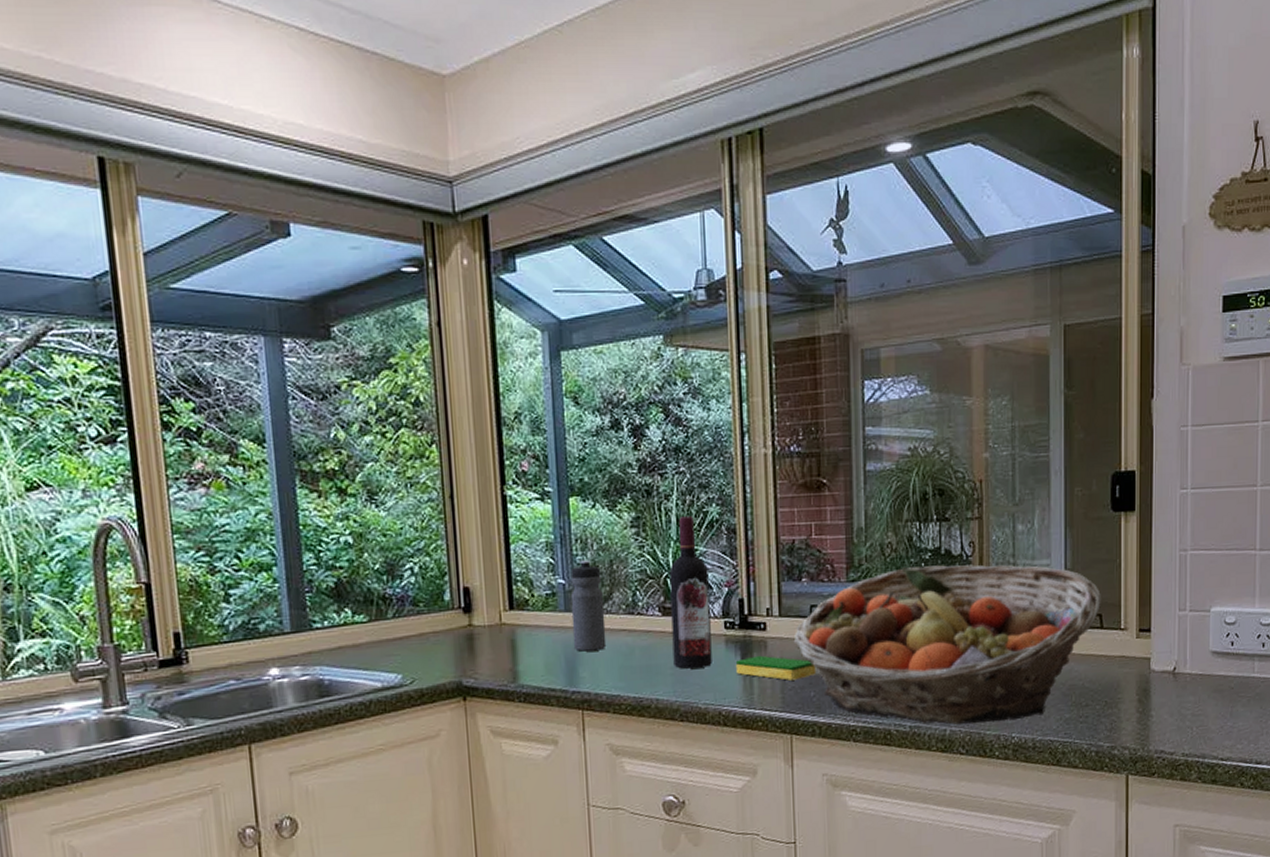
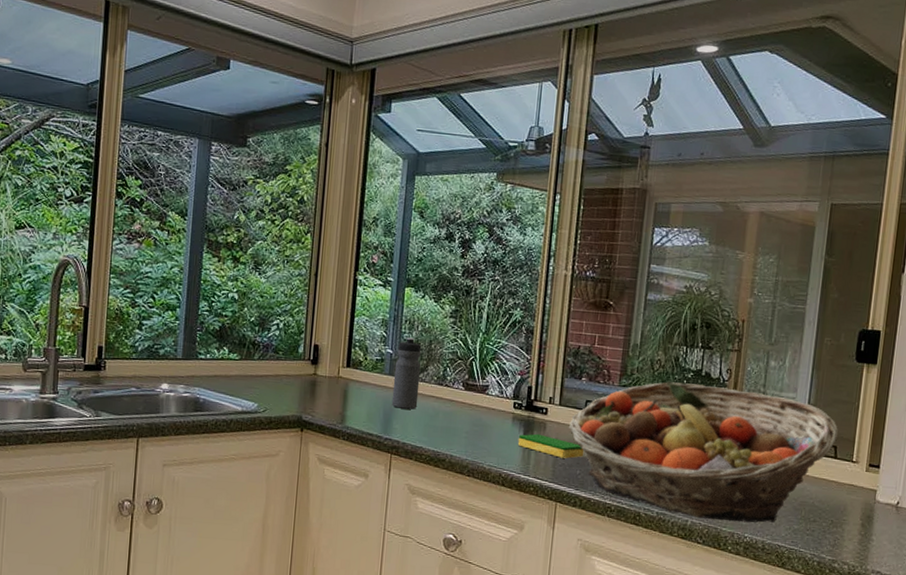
wine bottle: present [669,516,712,669] -> none [468,315,507,436]

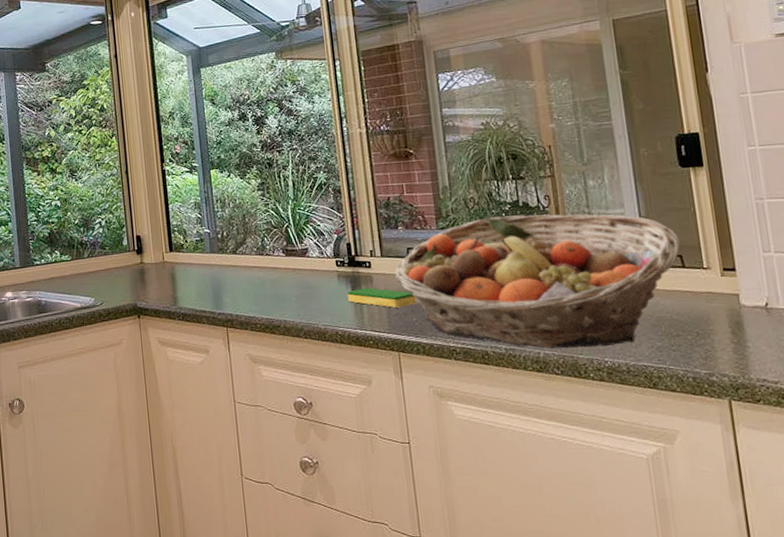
water bottle: present [391,337,422,410] -> none [213,215,243,283]

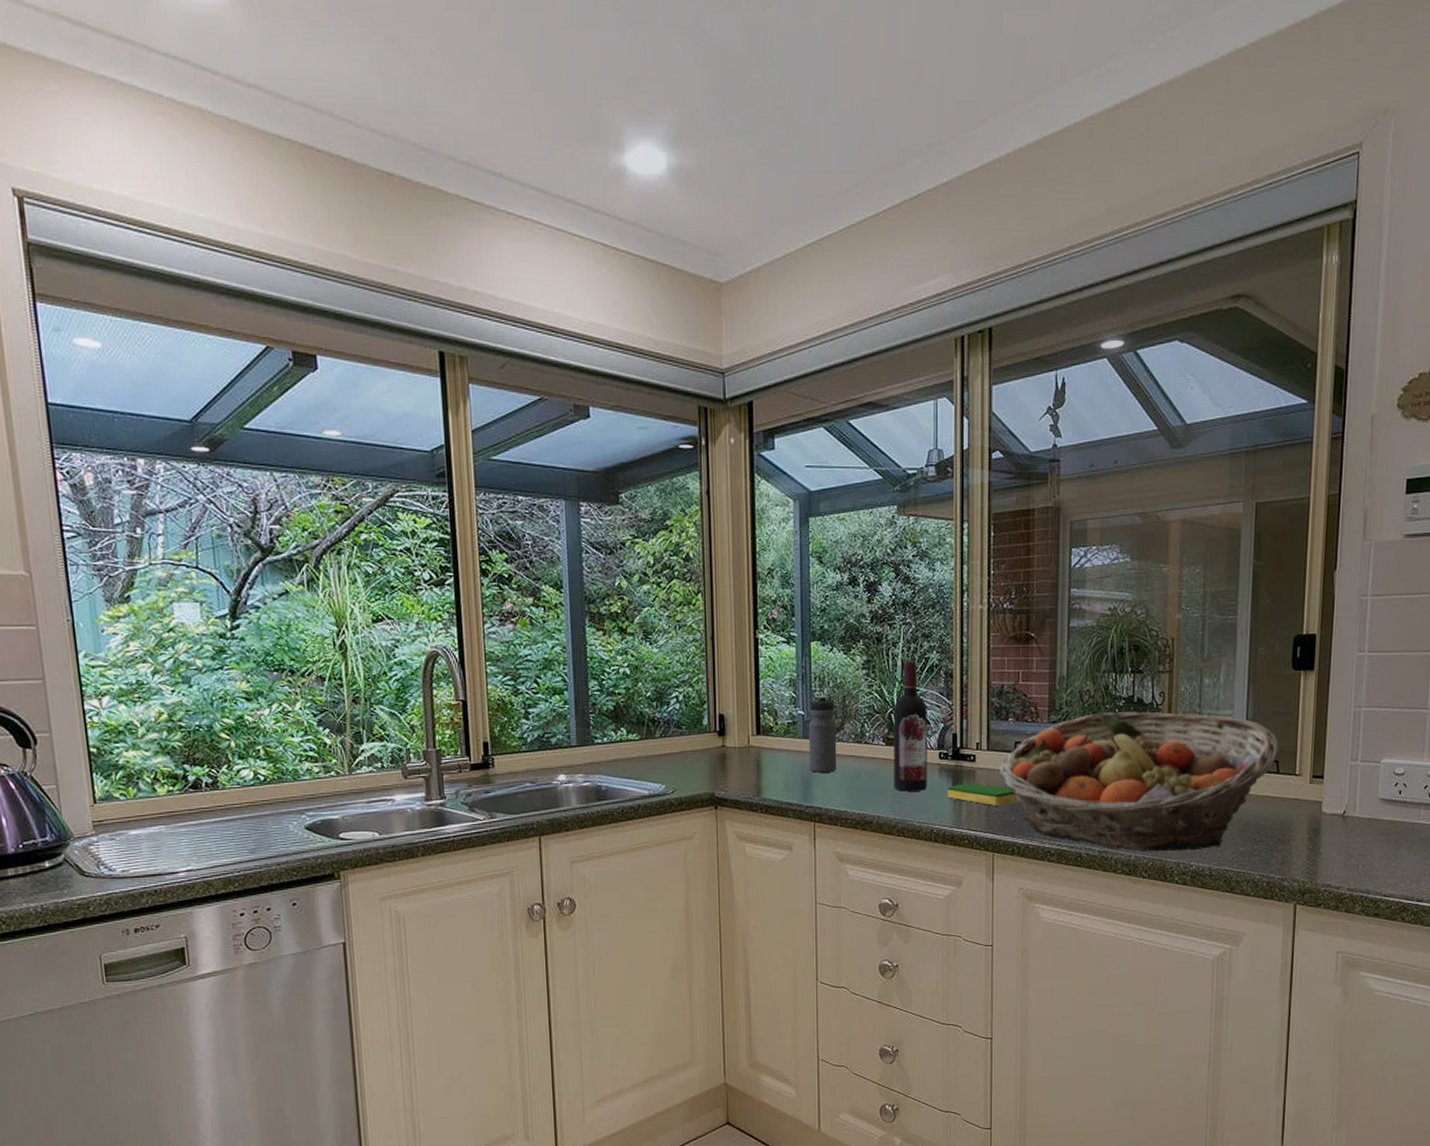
water bottle: none [213,215,243,283] -> present [808,695,837,773]
wine bottle: none [289,181,328,297] -> present [893,661,927,792]

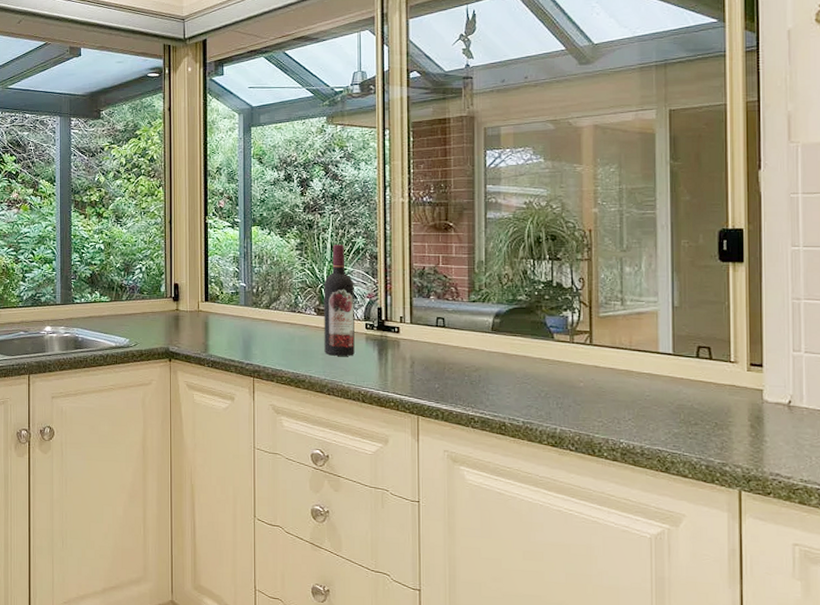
water bottle: present [808,695,837,773] -> none [249,271,274,336]
dish sponge: present [947,783,1018,806] -> none [373,351,441,374]
fruit basket: present [999,711,1280,852] -> none [422,294,711,429]

